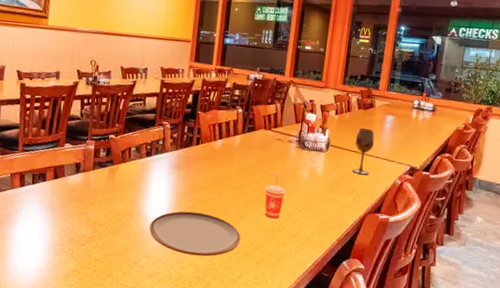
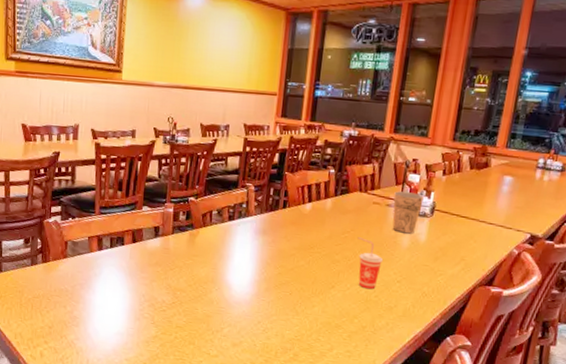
plate: present [149,211,241,257] -> none [232,278,332,327]
cup: none [293,129,320,167] -> present [392,191,424,234]
wine glass: present [352,127,375,176] -> none [460,190,489,244]

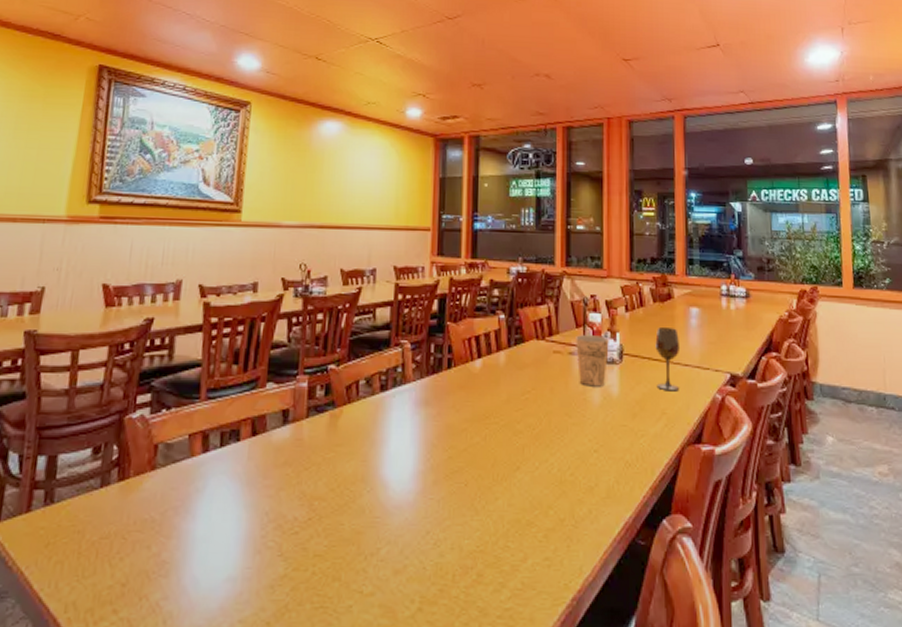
beverage cup: present [357,237,384,290] -> none [540,397,574,466]
wine glass: none [460,190,489,244] -> present [655,326,681,392]

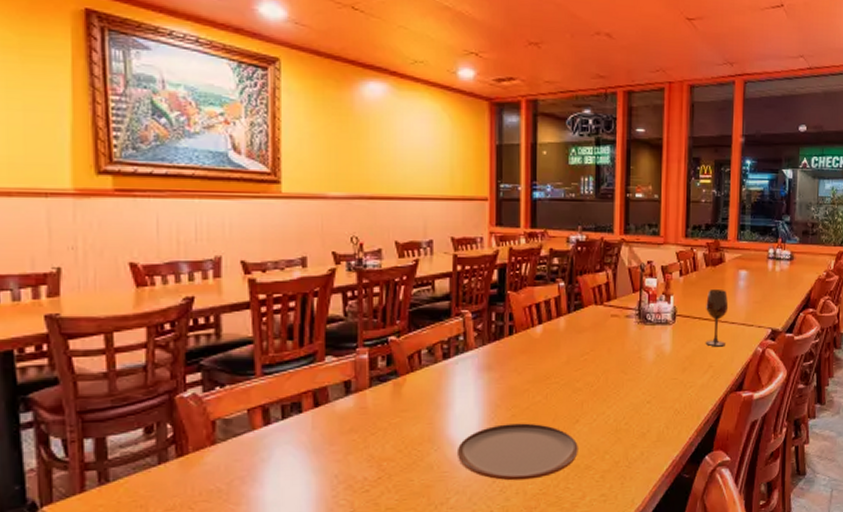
plate: none [389,466,519,533] -> present [456,423,578,481]
cup: present [576,335,609,387] -> none [632,299,663,346]

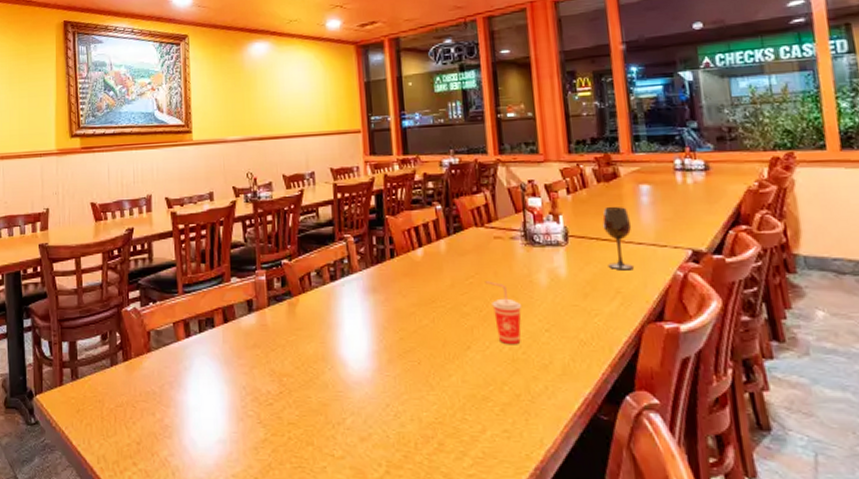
plate: present [456,423,578,481] -> none [349,347,473,407]
beverage cup: none [598,357,630,417] -> present [485,281,523,345]

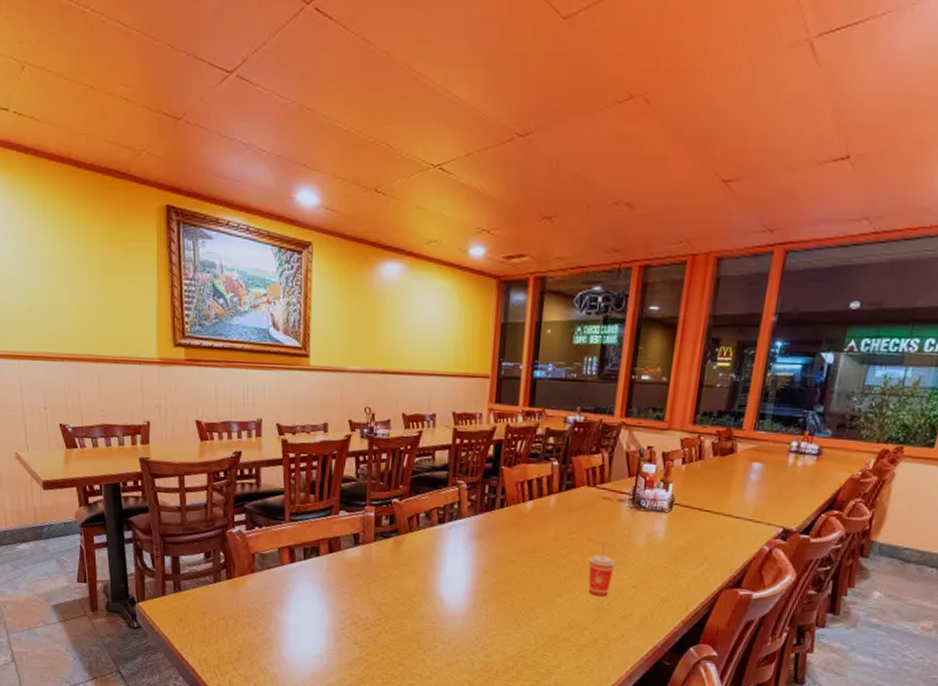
wine glass: present [602,206,634,271] -> none [703,479,736,541]

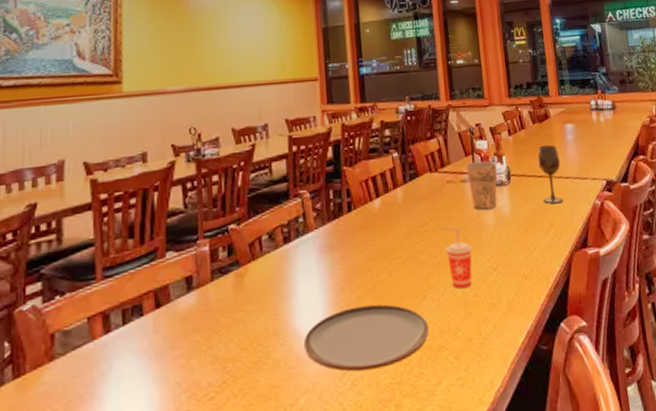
plate: none [445,588,559,642] -> present [303,304,429,372]
cup: none [625,484,661,532] -> present [466,161,497,210]
wine glass: none [703,479,736,541] -> present [537,144,563,204]

